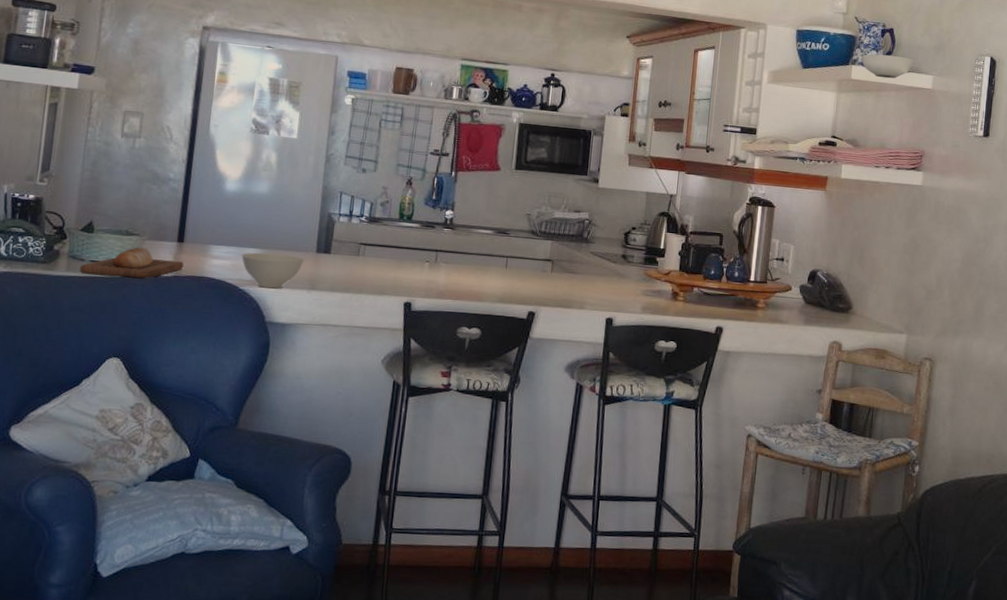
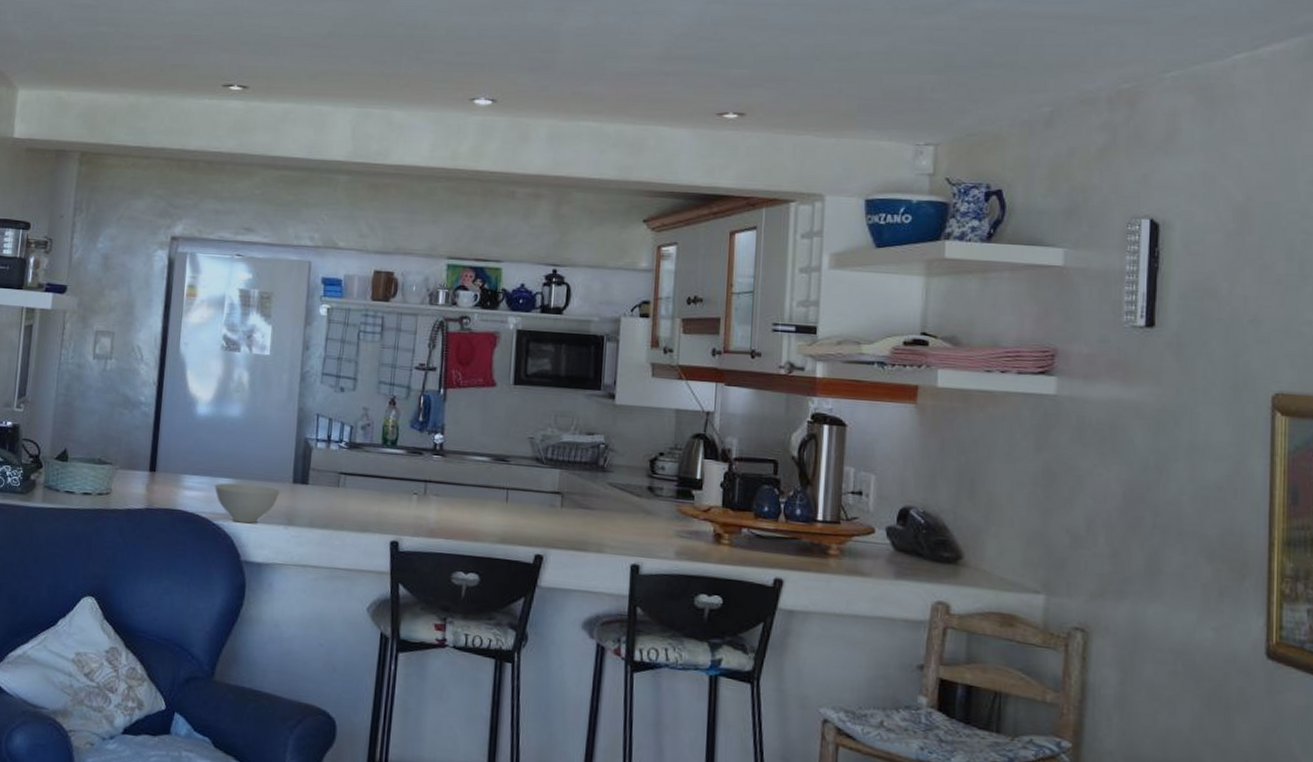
bread loaf: present [79,247,184,279] -> none [54,477,156,512]
bowl: present [861,54,915,79] -> none [957,224,1035,256]

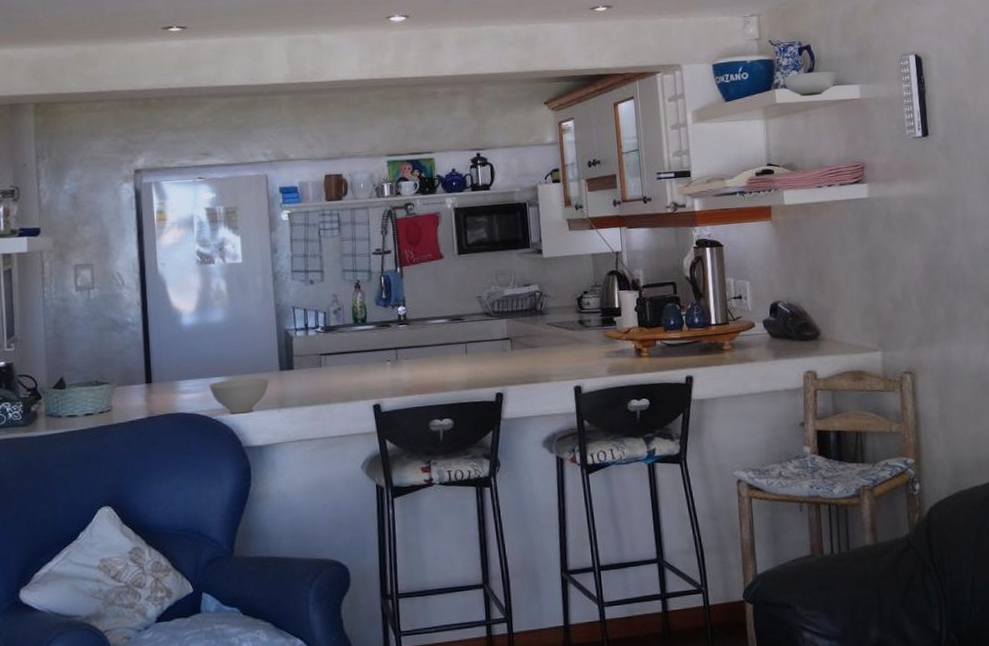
bowl: none [957,224,1035,256] -> present [782,71,838,97]

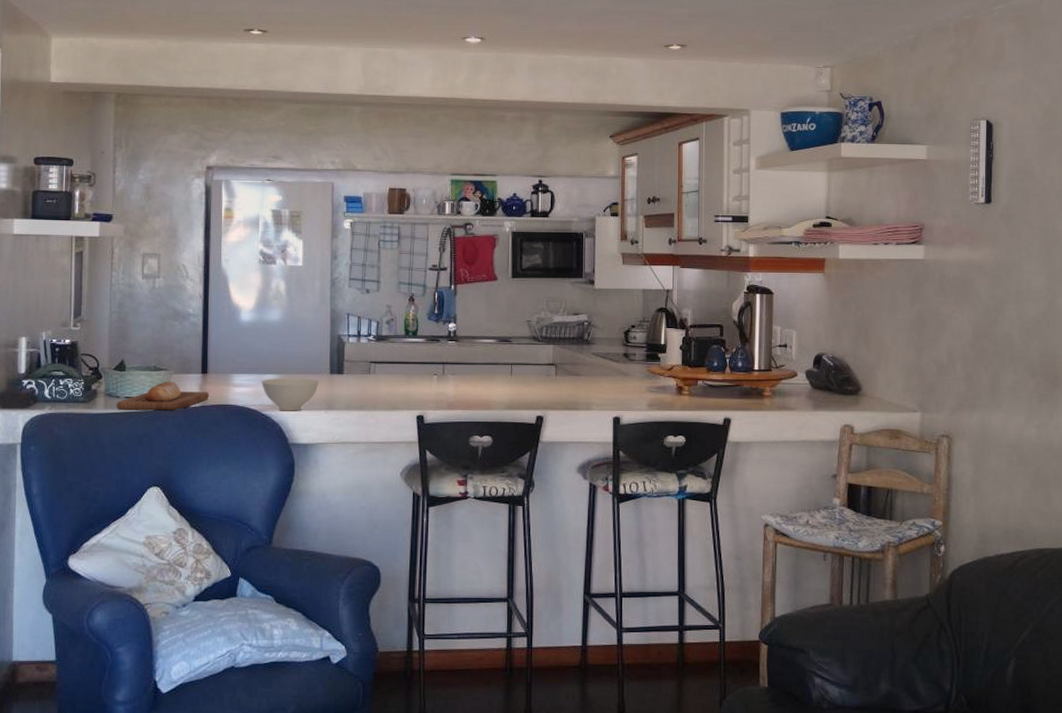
bread loaf: none [58,394,155,429] -> present [116,381,209,411]
bowl: present [782,71,838,97] -> none [849,128,906,153]

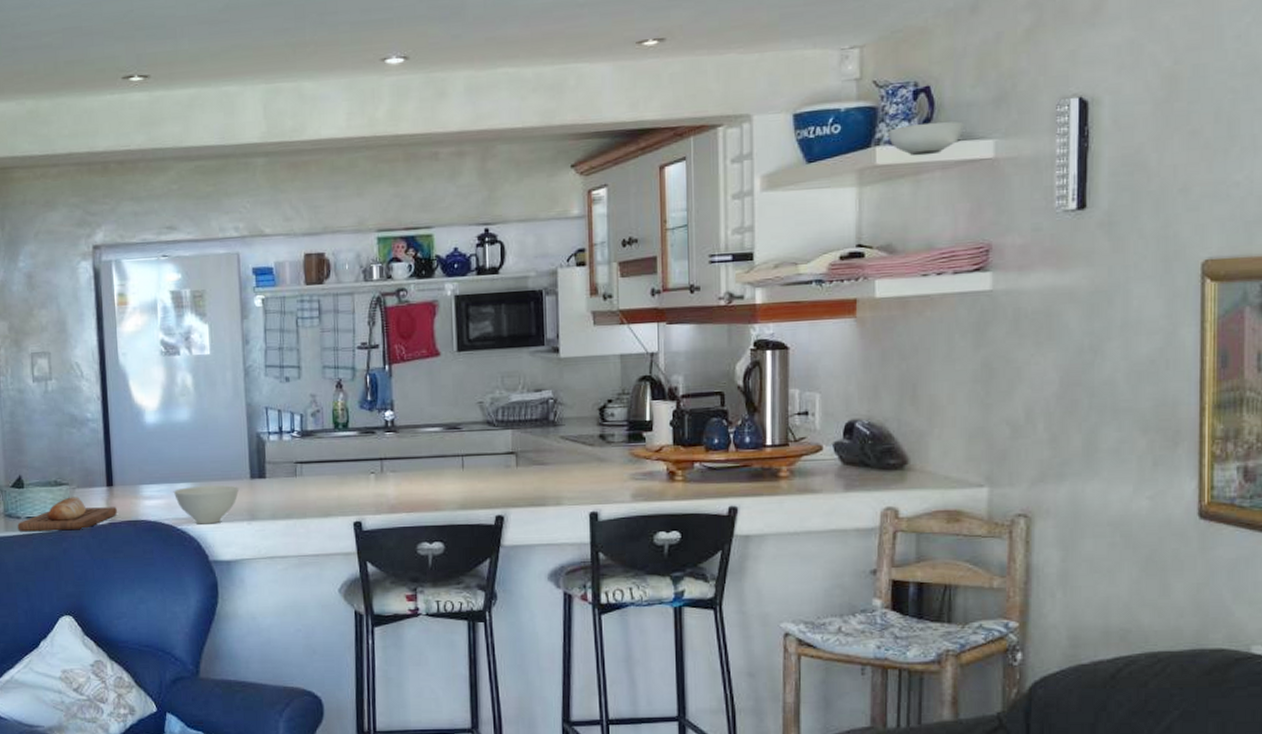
bowl: none [849,128,906,153] -> present [887,121,965,156]

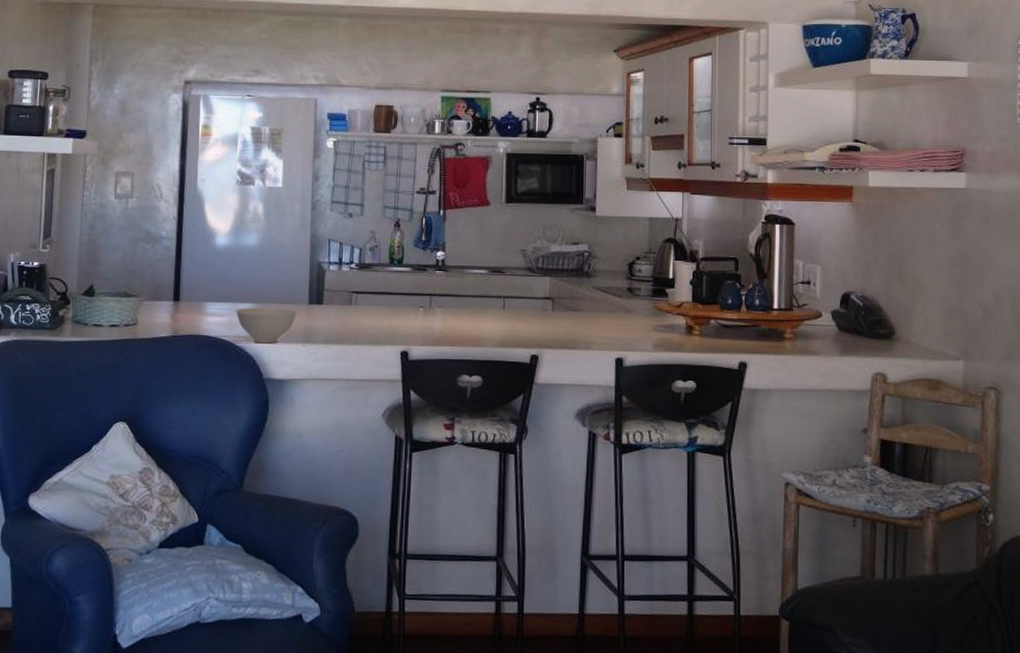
bread loaf: present [17,497,117,531] -> none [83,308,181,341]
bowl: present [887,121,965,156] -> none [880,43,944,70]

